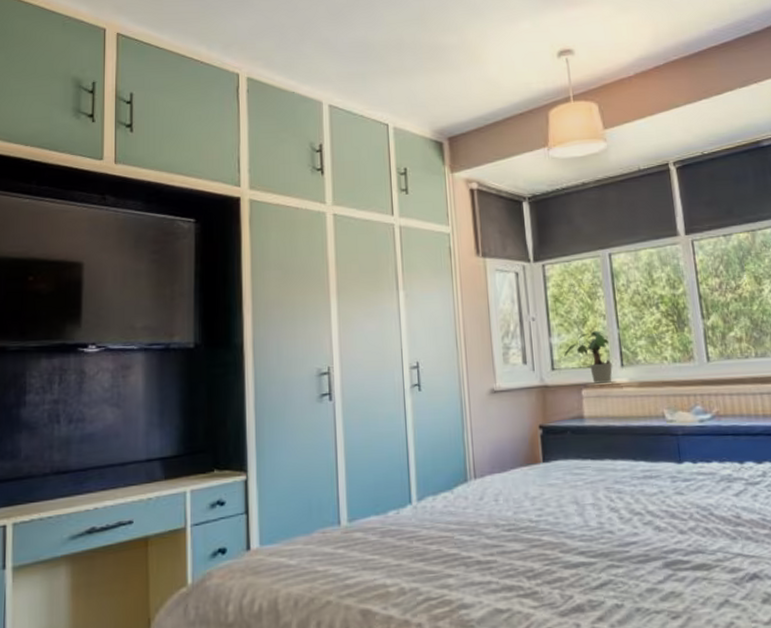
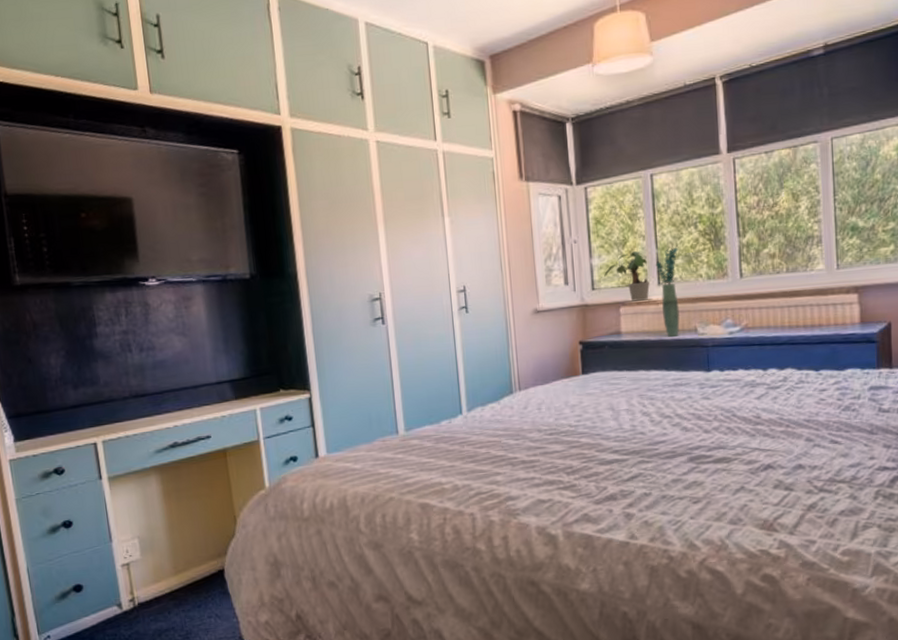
vase: none [617,325,647,424] -> present [655,244,680,338]

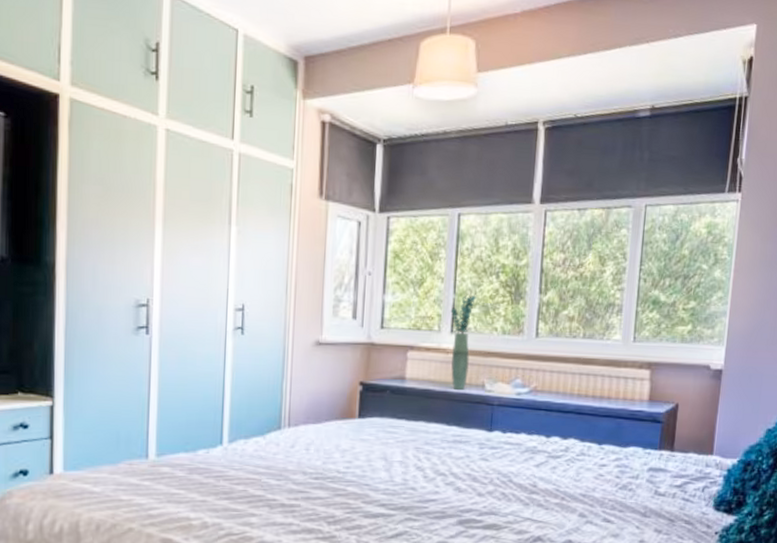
potted plant: present [604,251,650,301] -> none [395,293,442,347]

